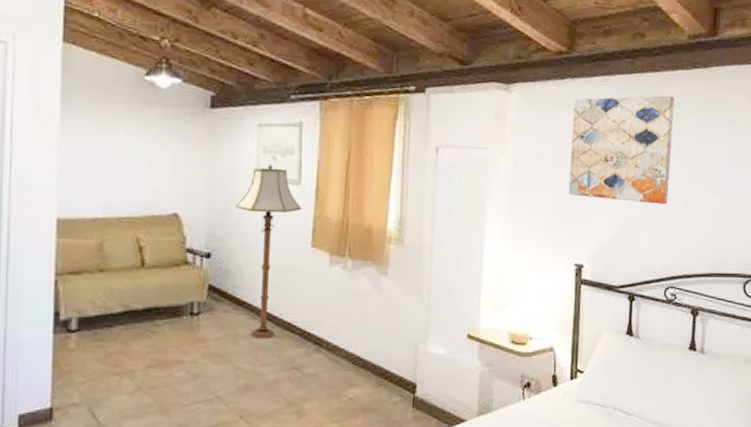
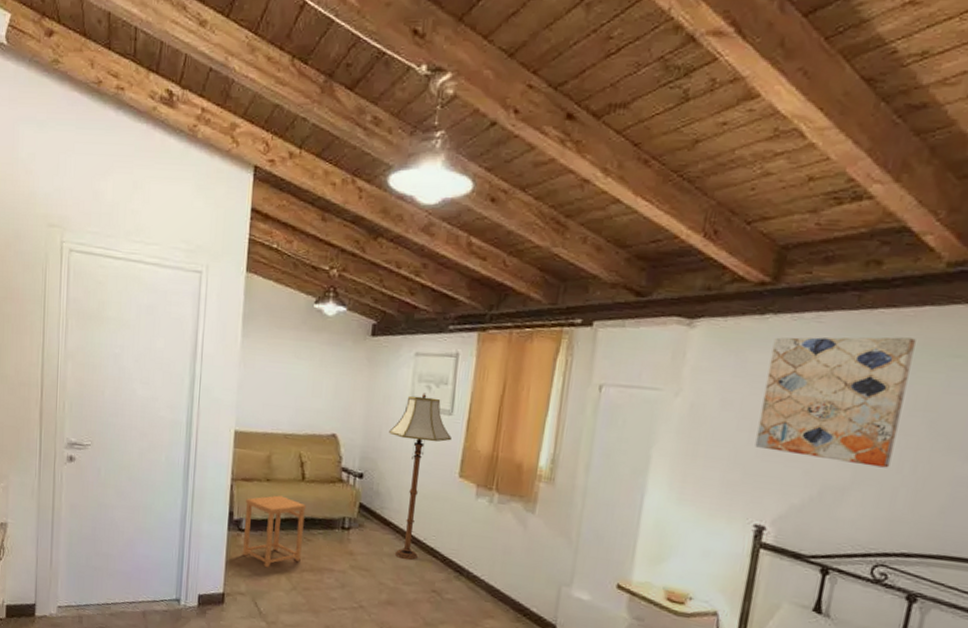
side table: none [74,286,149,371] -> present [243,495,307,568]

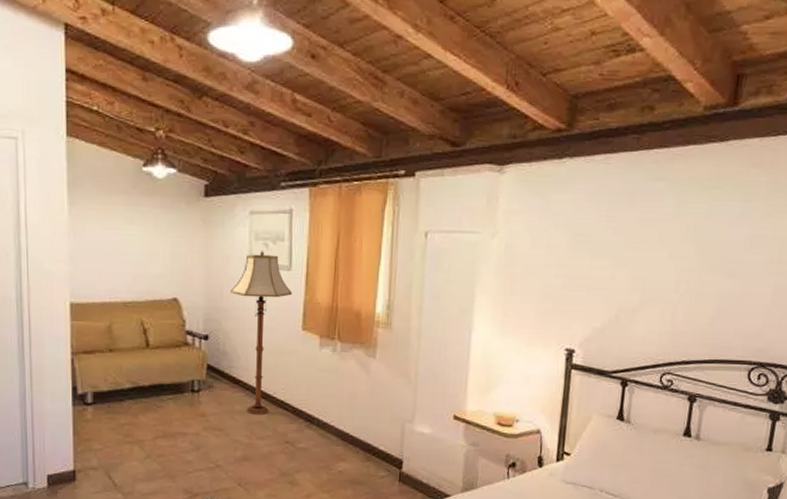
side table: present [243,495,307,568] -> none [89,365,154,440]
wall art: present [755,337,916,468] -> none [562,173,684,289]

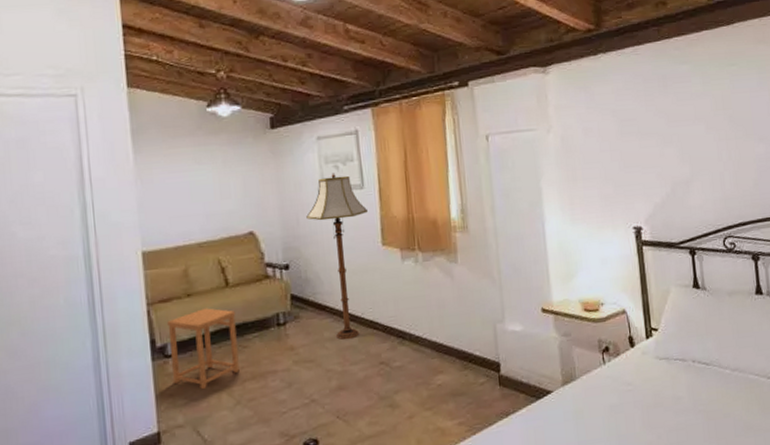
side table: none [89,365,154,440] -> present [167,308,240,390]

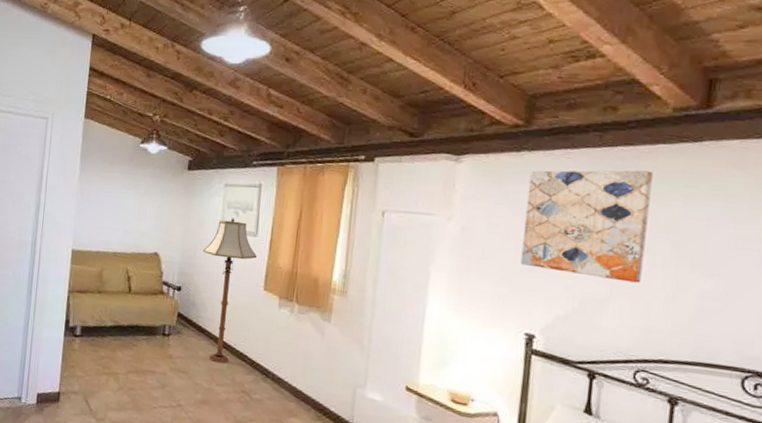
side table: present [167,308,240,390] -> none [77,305,132,370]
wall art: none [609,56,713,163] -> present [520,170,653,283]

